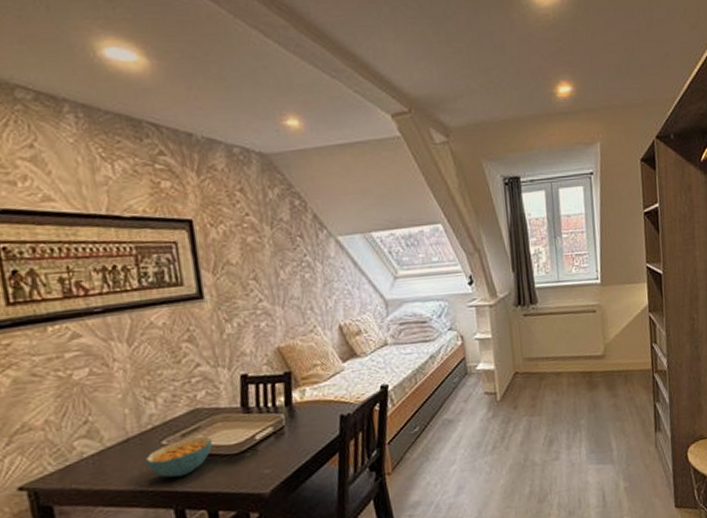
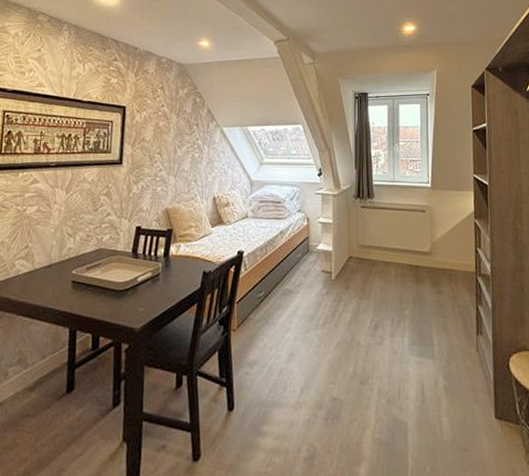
cereal bowl: present [144,436,213,478] -> none [58,271,107,303]

